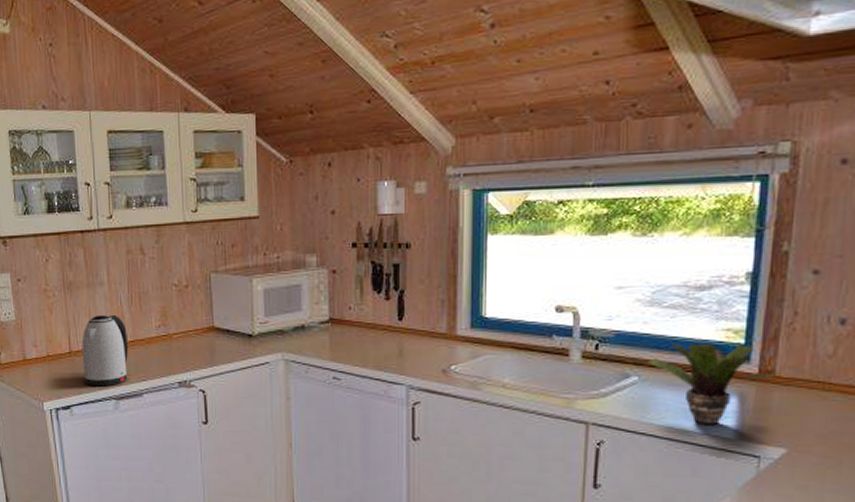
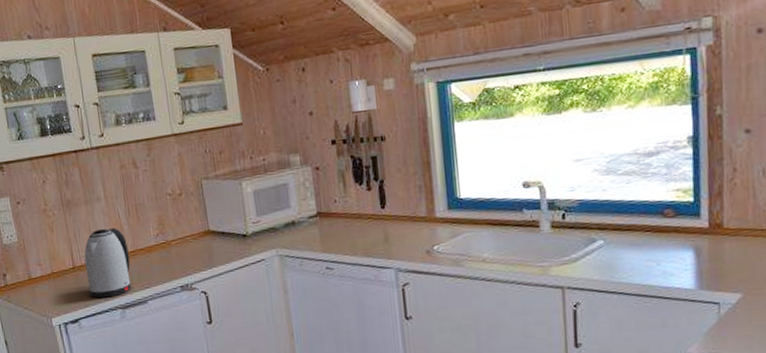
potted plant: present [648,341,779,426] -> none [610,202,727,279]

